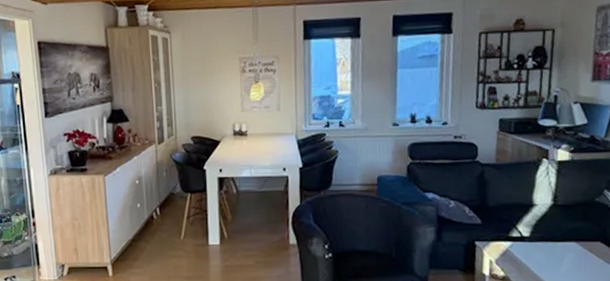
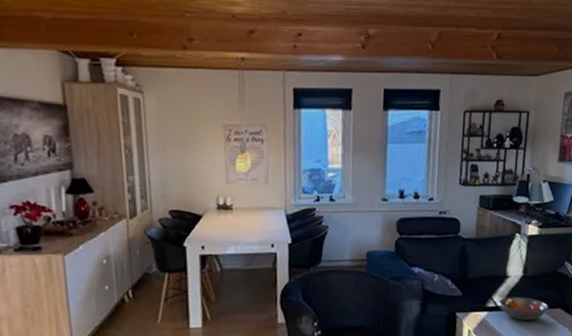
fruit bowl: none [523,227,586,254] -> present [497,296,549,321]

